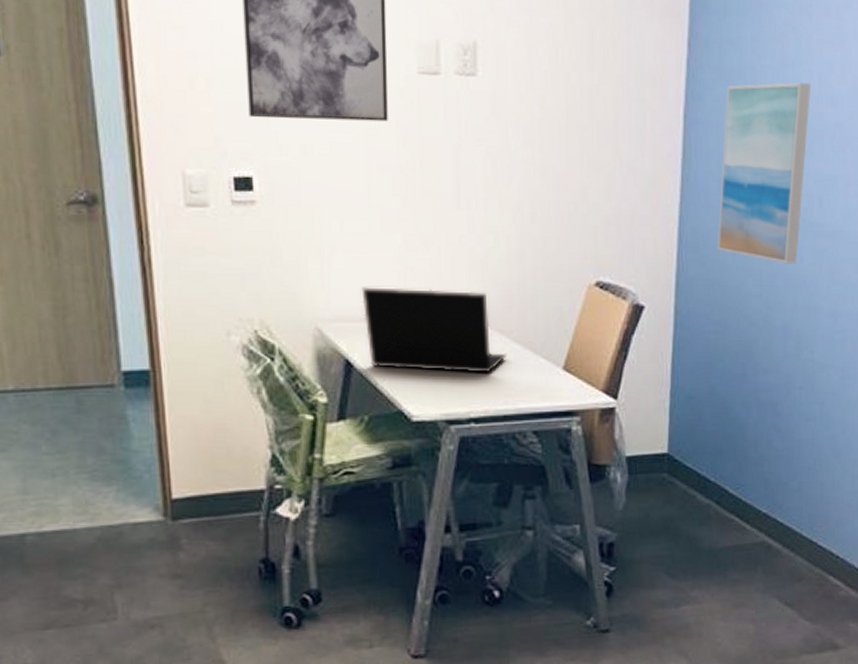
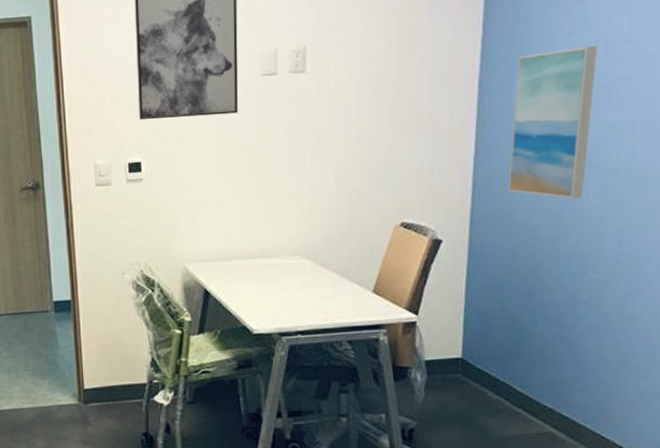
laptop: present [361,287,507,373] -> none [217,235,327,297]

